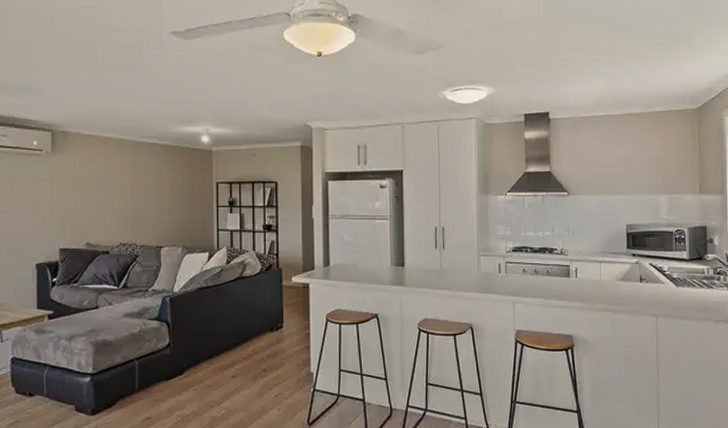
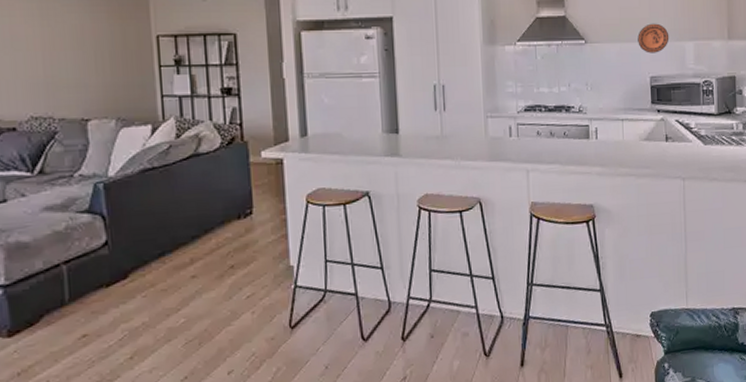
decorative plate: none [615,179,644,205] -> present [637,23,669,53]

